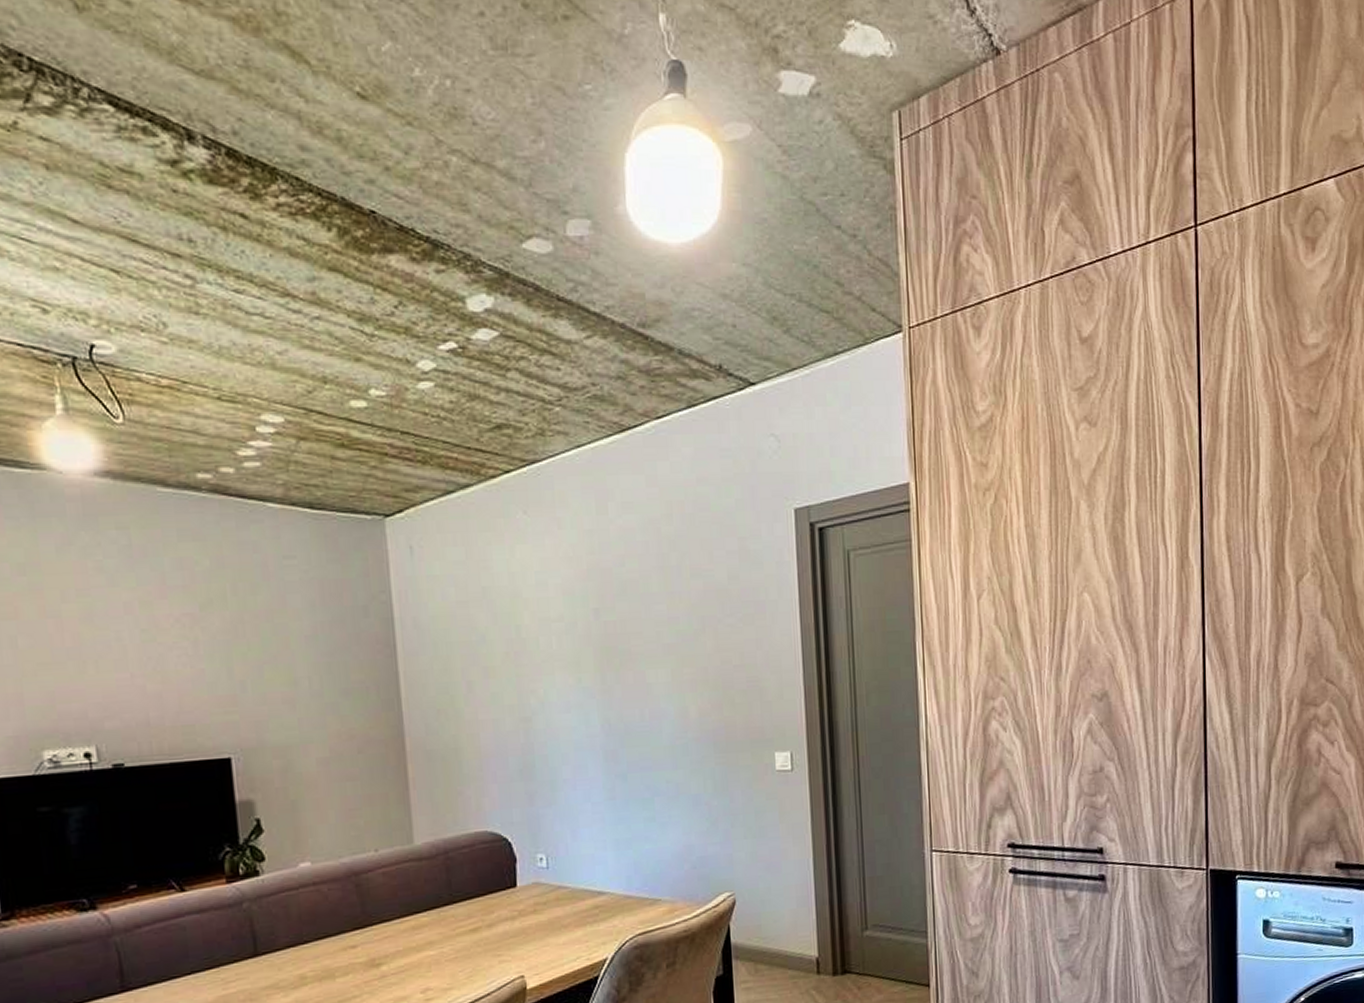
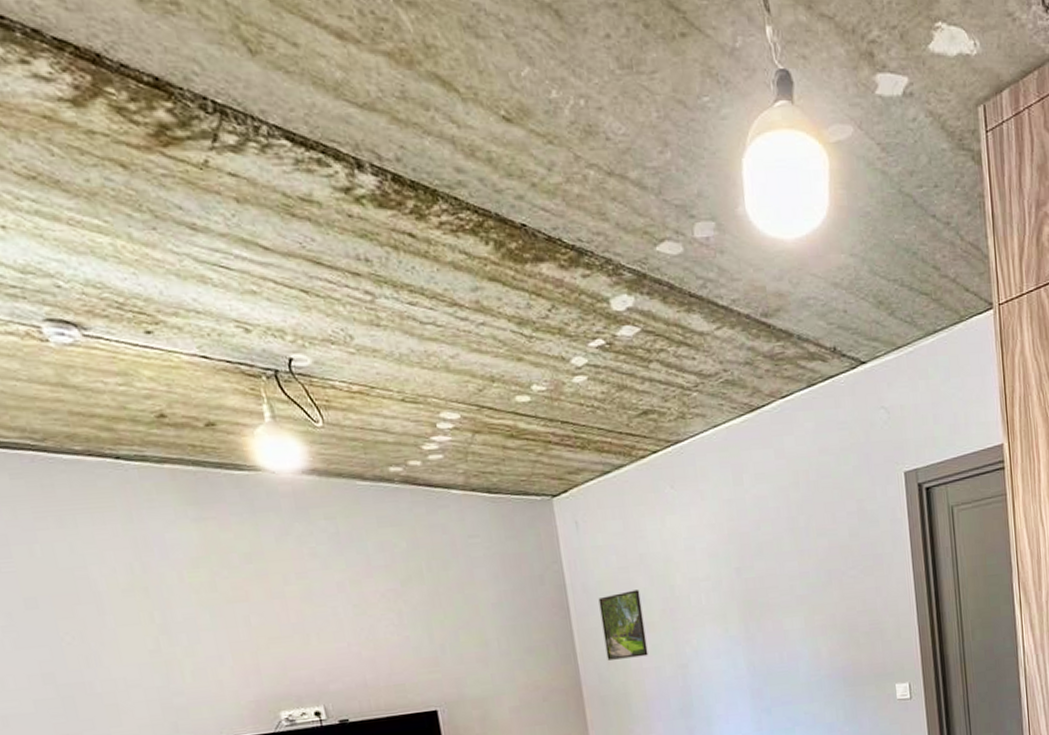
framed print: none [431,628,486,709] -> present [598,590,649,660]

